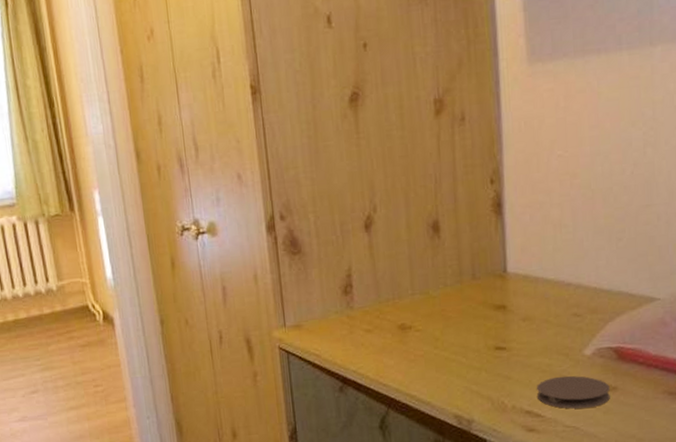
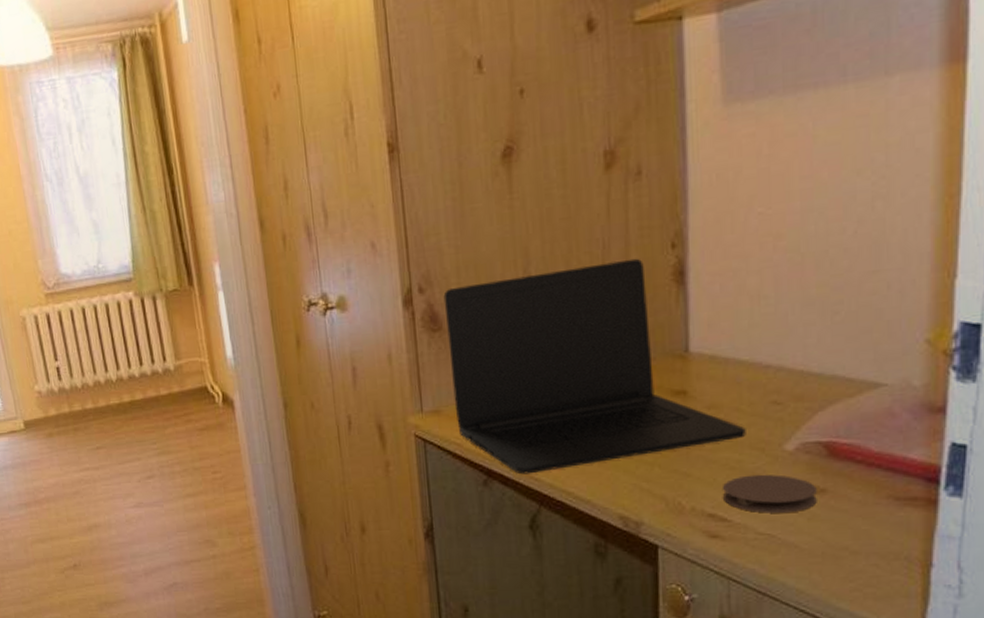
laptop: none [302,191,554,381] -> present [443,258,746,475]

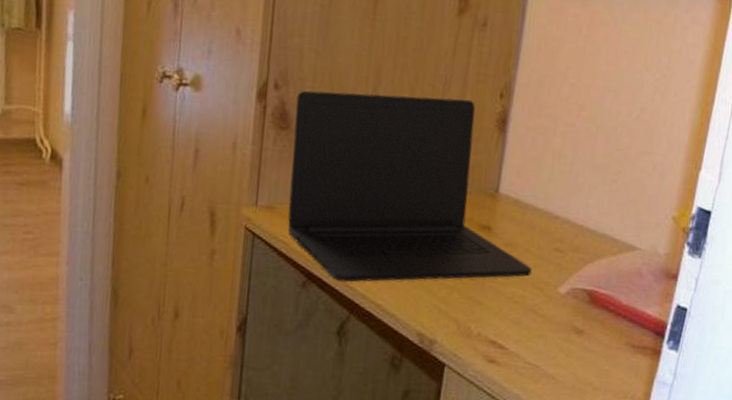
coaster: present [723,474,817,513] -> none [504,310,577,348]

